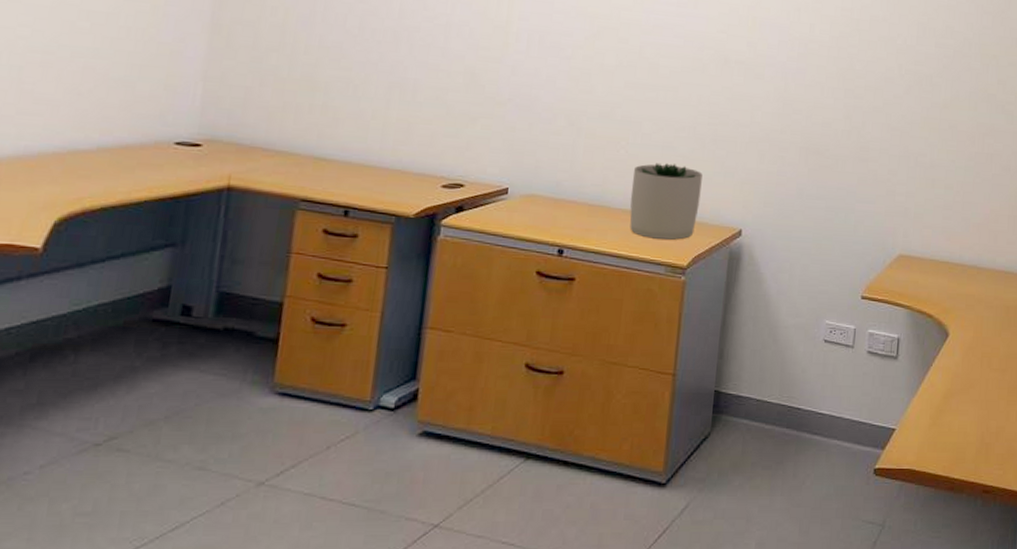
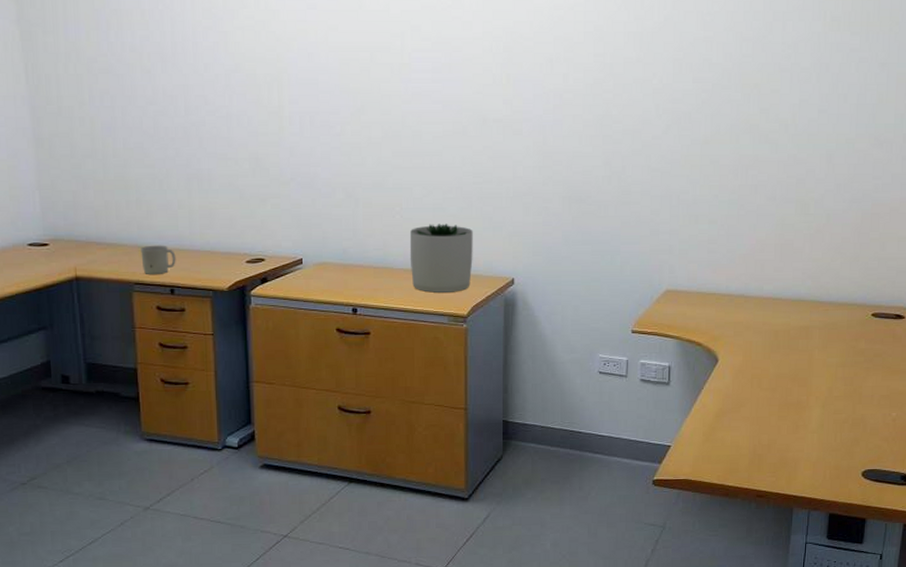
mug: none [314,157,359,193] -> present [141,245,176,275]

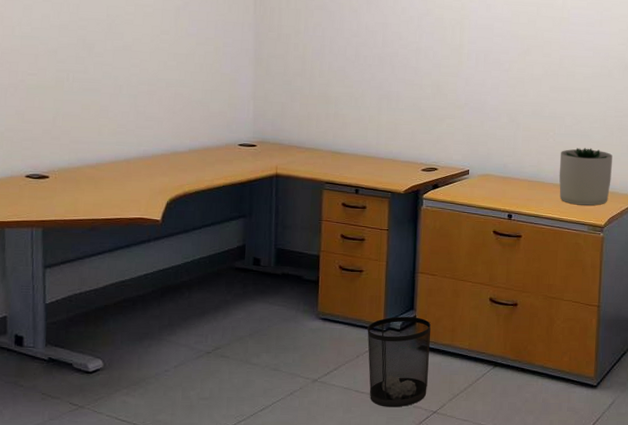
mug: present [141,245,176,275] -> none [333,151,363,177]
waste bin: none [200,432,275,533] -> present [367,316,431,407]

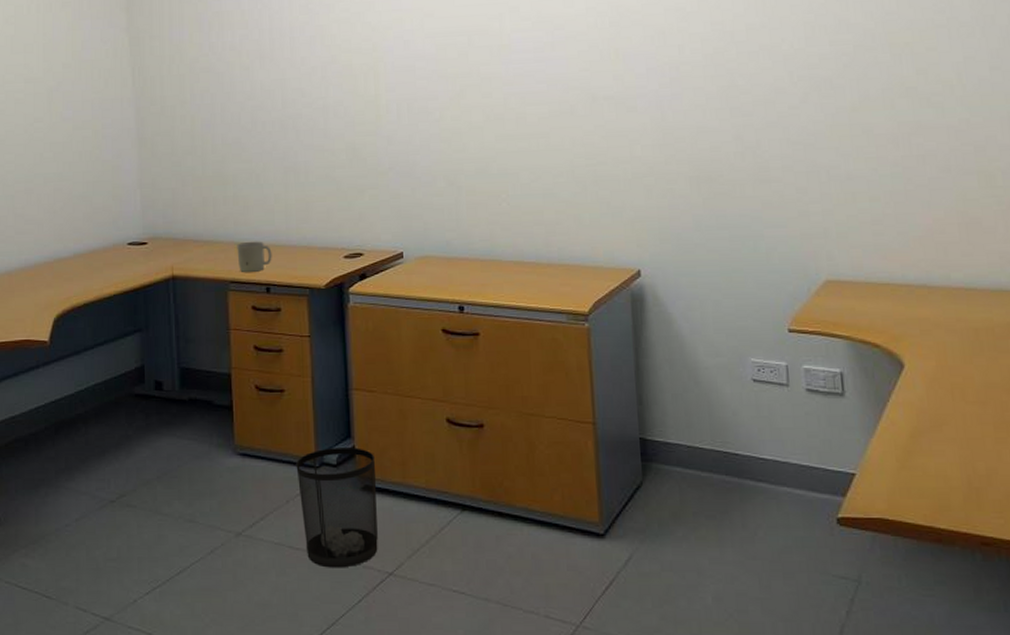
mug: none [333,151,363,177] -> present [237,241,272,273]
planter: present [559,147,613,206] -> none [518,210,591,287]

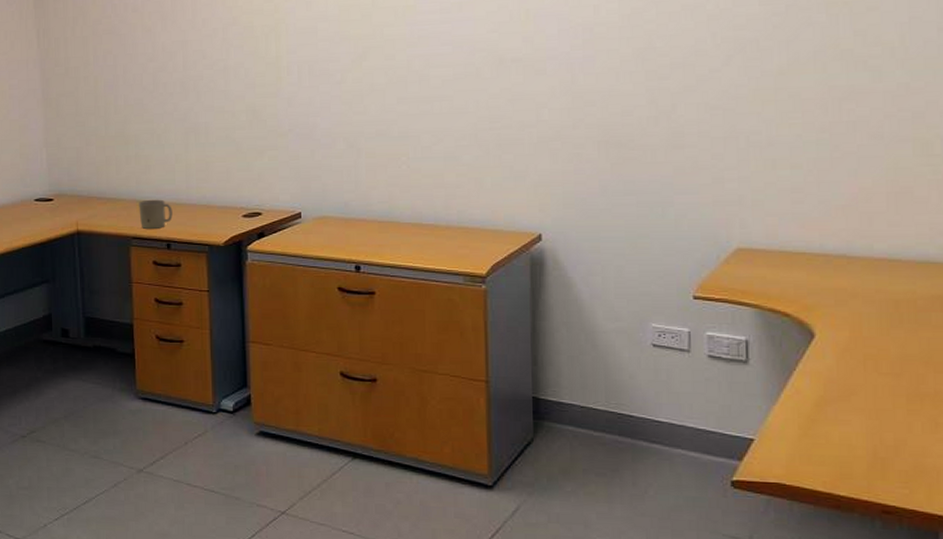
waste bin: present [296,448,378,568] -> none [194,395,272,506]

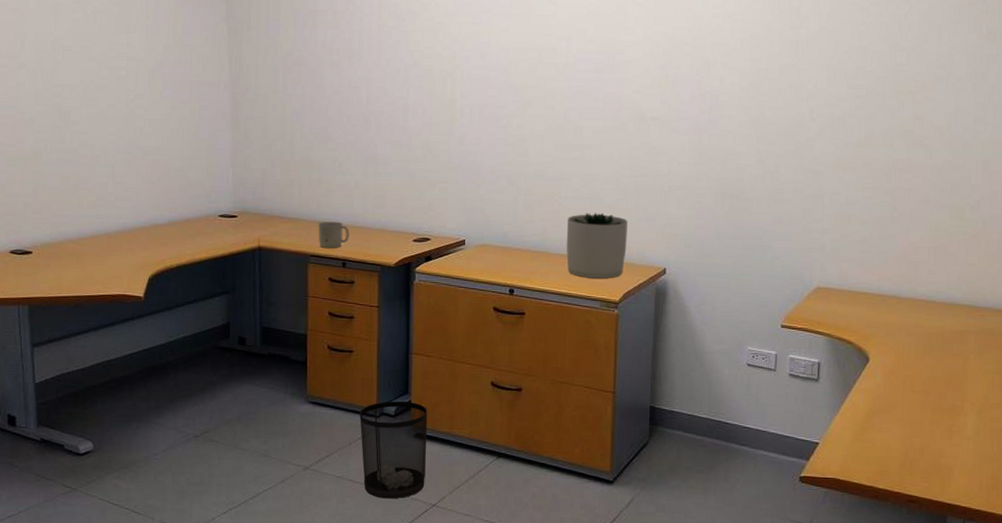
waste bin: none [194,395,272,506] -> present [359,401,427,499]
planter: none [417,174,492,249] -> present [566,213,628,279]

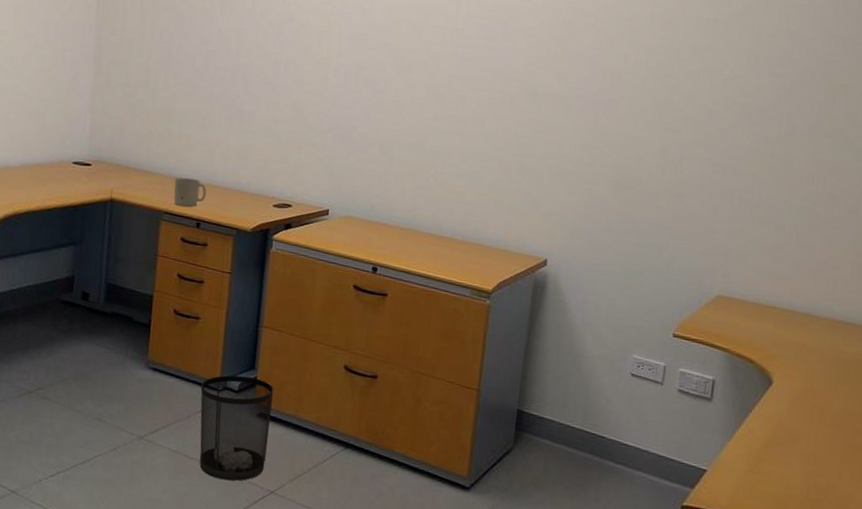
planter: present [566,213,628,279] -> none [437,191,509,266]

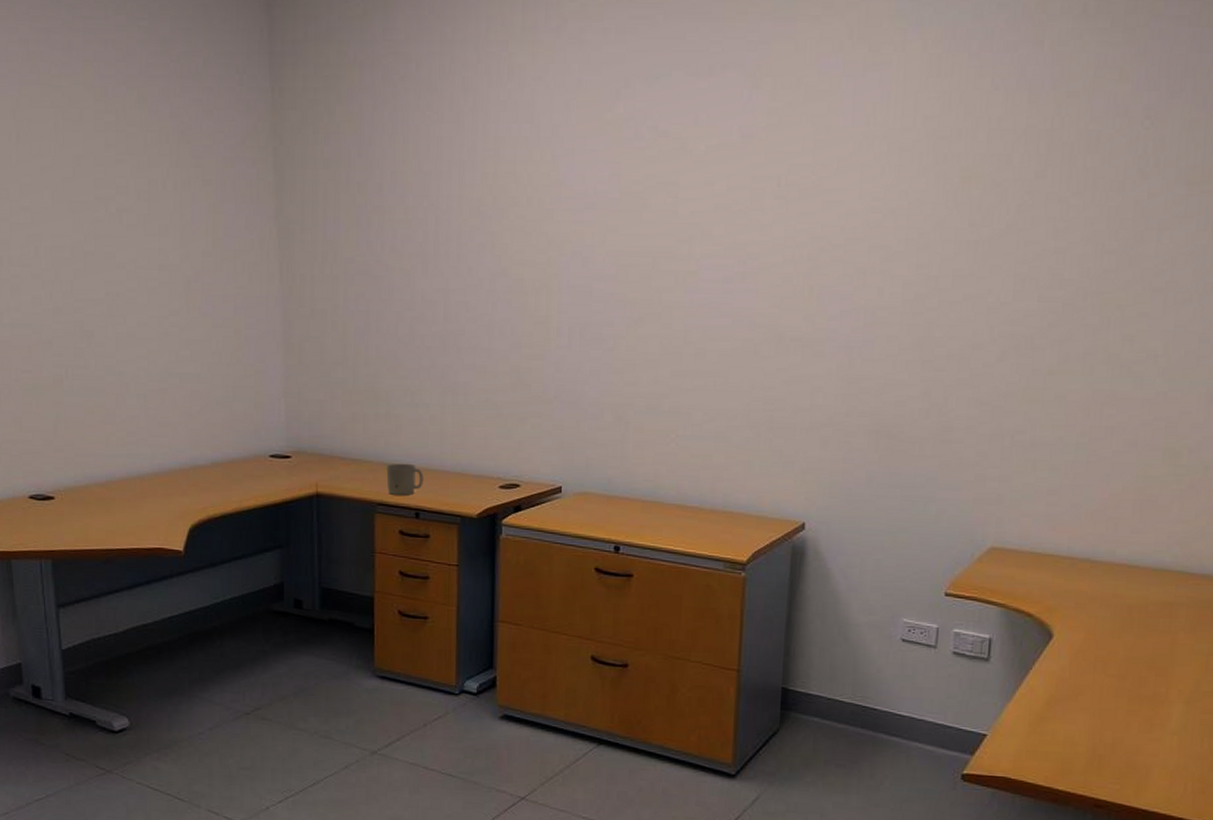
waste bin: present [199,375,273,481] -> none [435,676,515,790]

